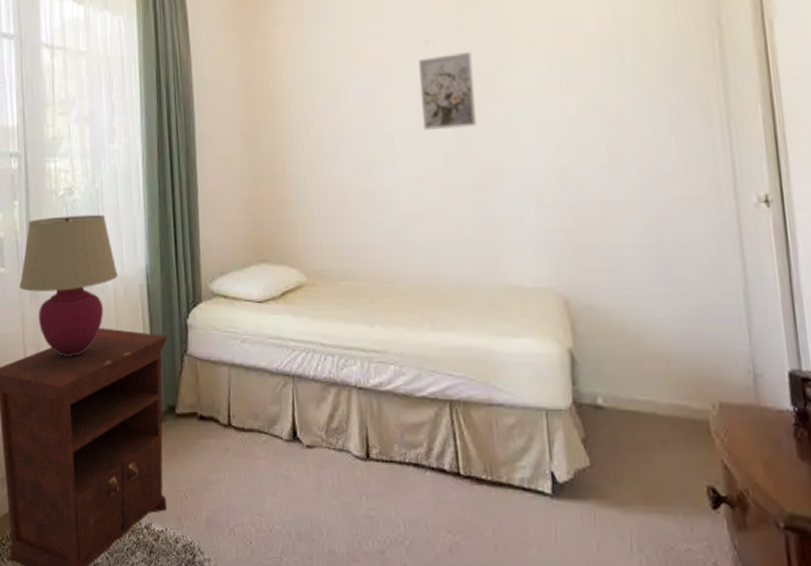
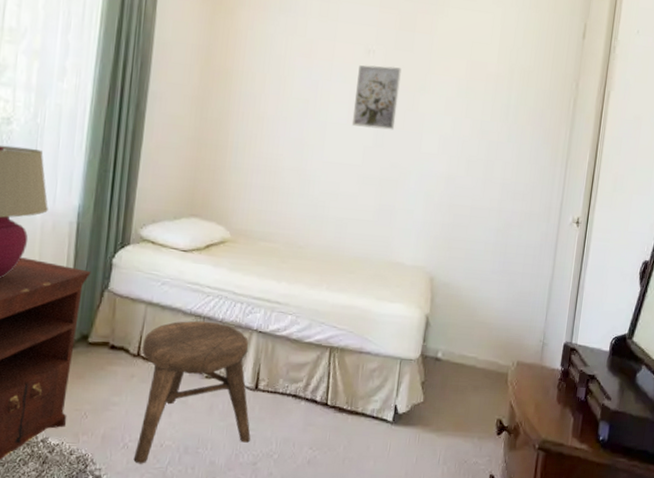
stool: none [232,380,372,554] -> present [133,320,251,464]

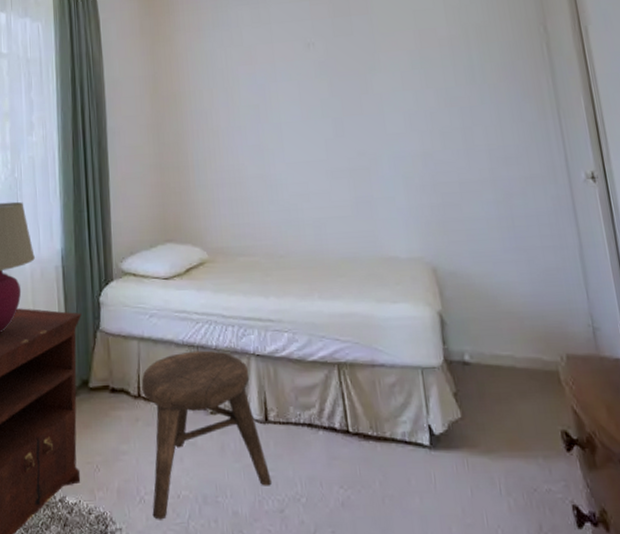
wall art: present [351,65,402,130] -> none [302,53,353,121]

